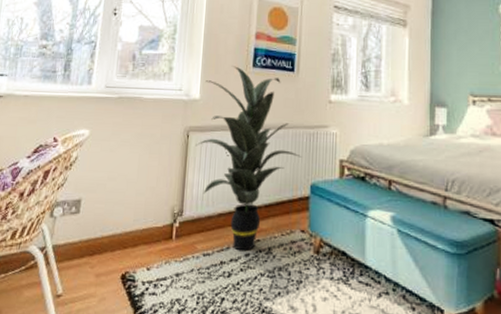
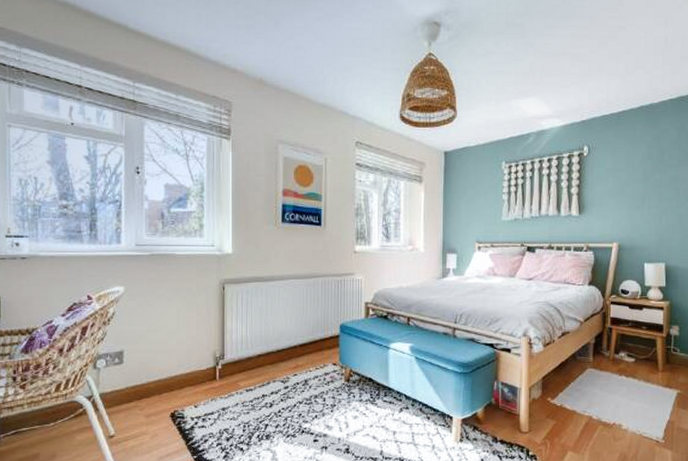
indoor plant: present [196,66,301,251] -> none [232,222,331,385]

